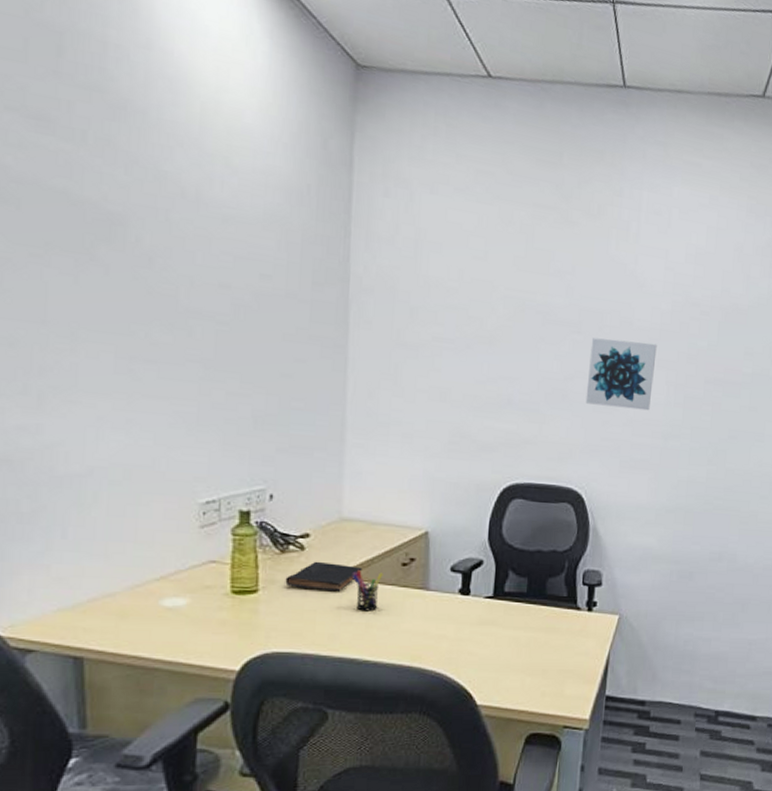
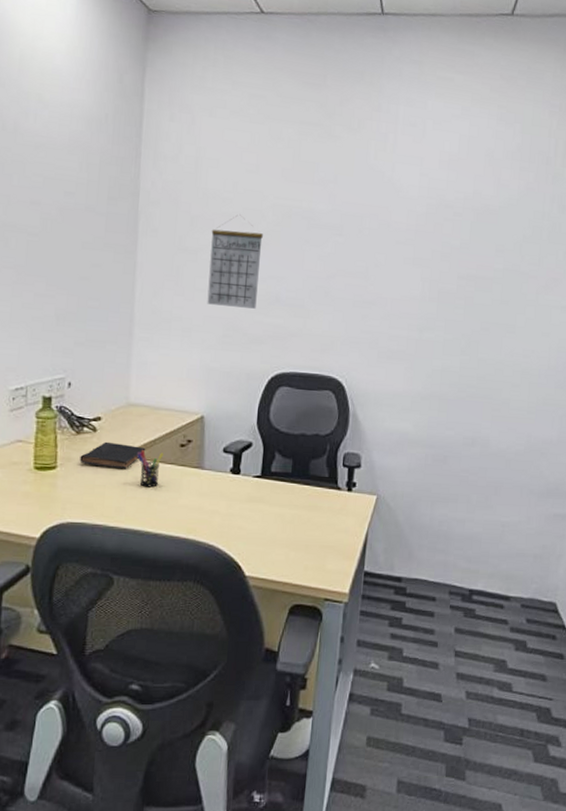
calendar: none [430,307,493,413] -> present [207,215,263,309]
wall art: present [585,337,657,411] -> none [346,239,413,305]

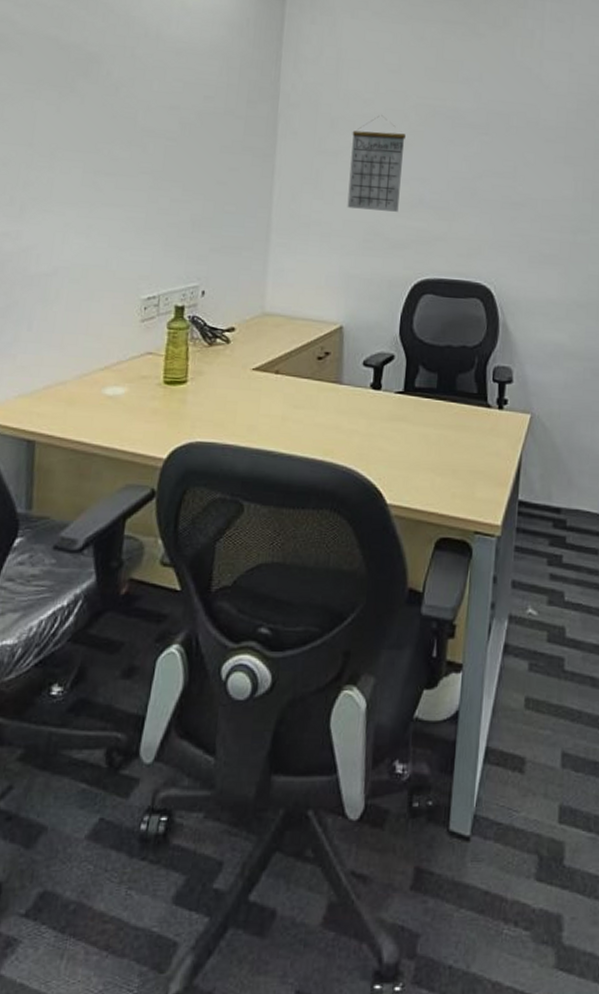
book: present [79,441,146,470] -> none [211,354,281,384]
pen holder: present [136,450,164,488] -> none [271,363,300,404]

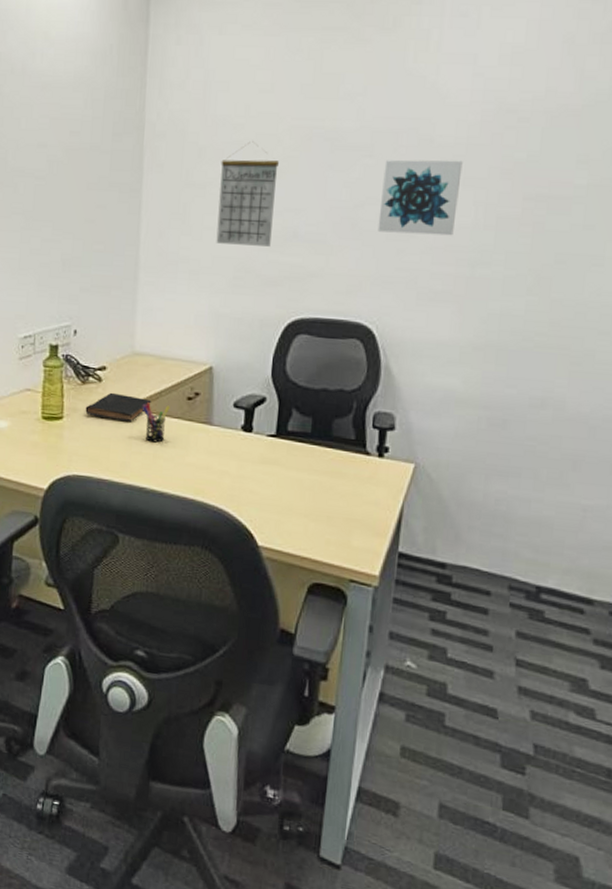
book: none [211,354,281,384] -> present [85,392,152,423]
pen holder: none [271,363,300,404] -> present [141,402,170,443]
wall art: none [494,138,564,206] -> present [377,160,463,236]

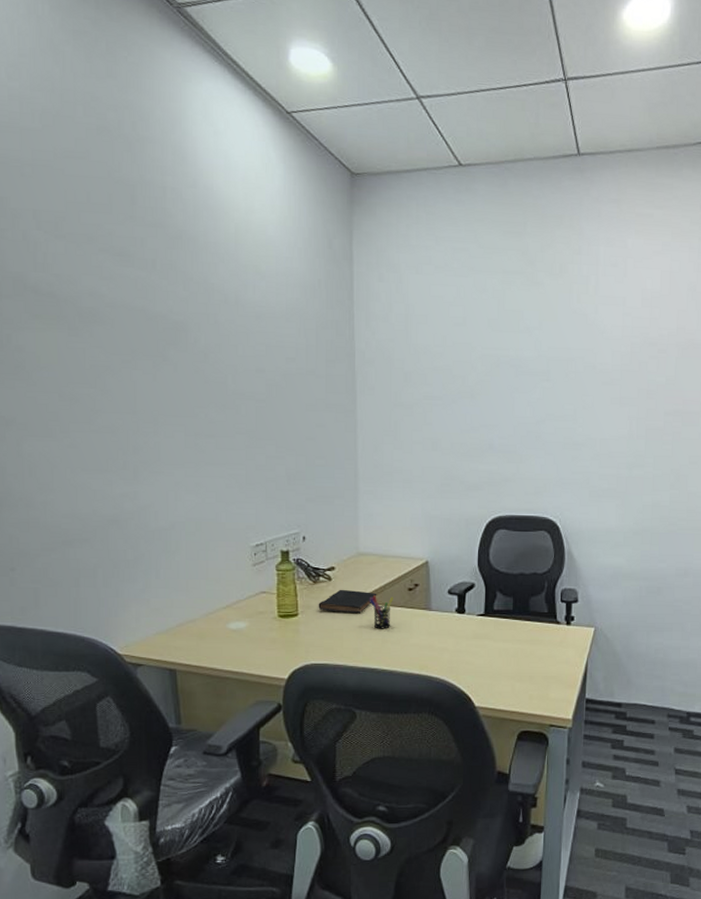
calendar: present [216,141,279,247] -> none [424,367,473,457]
wall art: present [377,160,463,236] -> none [556,383,619,445]

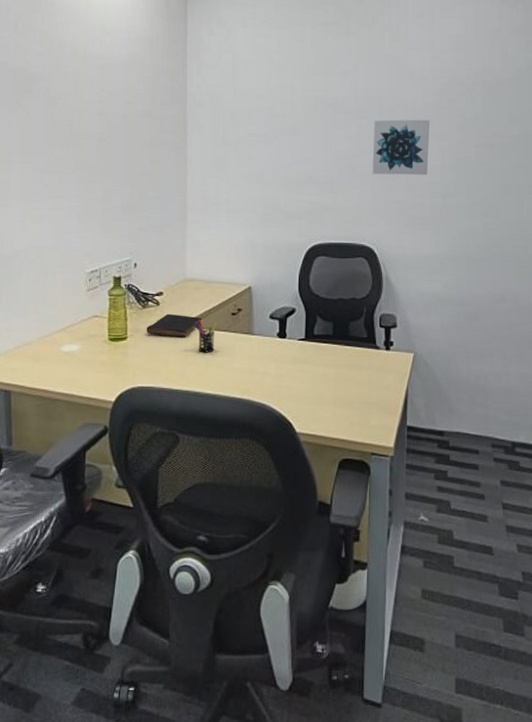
wall art: none [556,383,619,445] -> present [372,119,430,175]

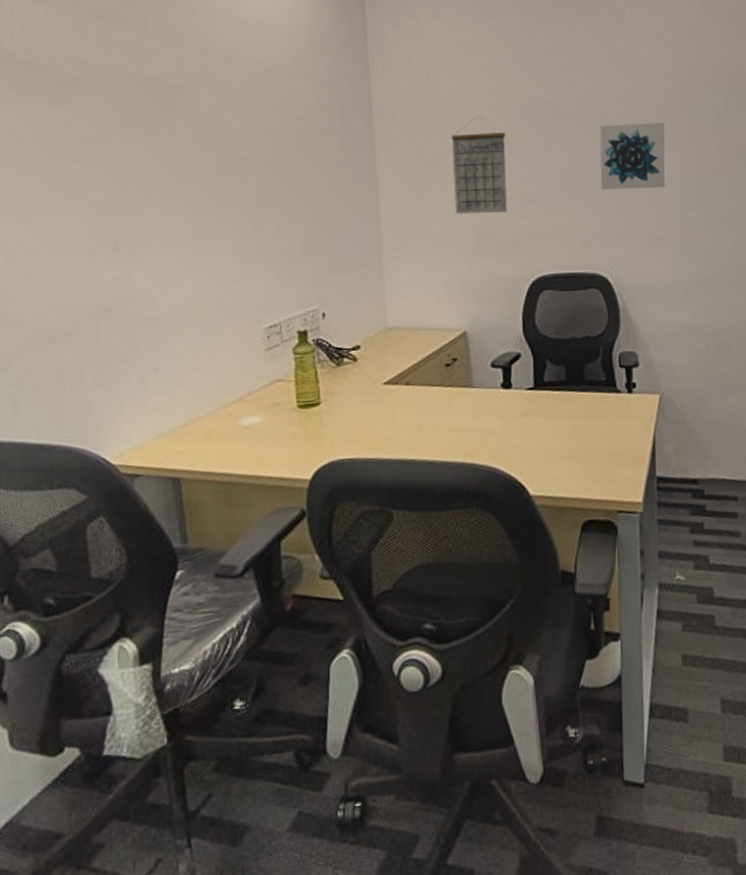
book: present [146,313,202,338] -> none [343,370,410,397]
pen holder: present [194,320,218,353] -> none [401,375,430,414]
calendar: none [248,108,294,189] -> present [451,116,507,214]

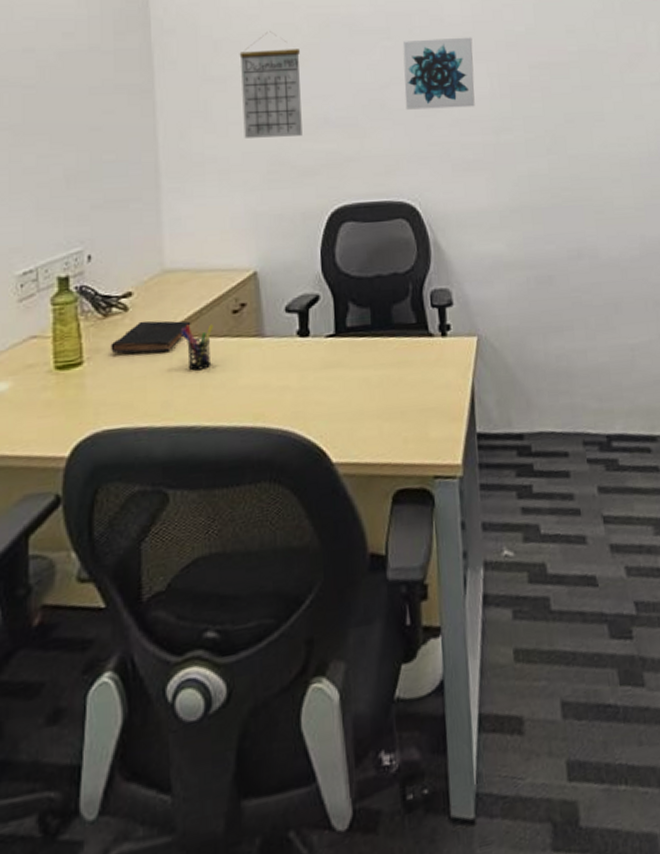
book: none [343,370,410,397] -> present [111,320,191,354]
pen holder: none [401,375,430,414] -> present [180,324,214,371]

